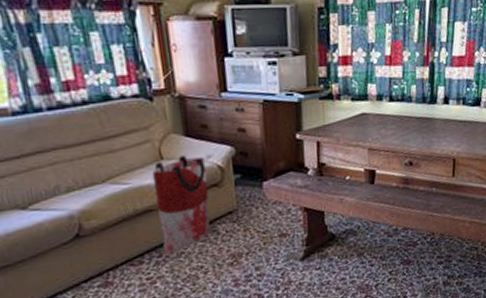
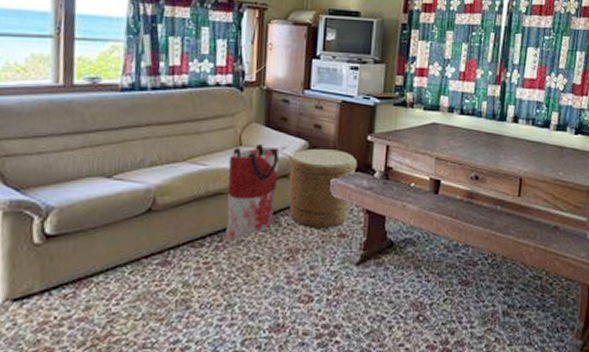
basket: none [217,152,290,233] -> present [288,149,358,230]

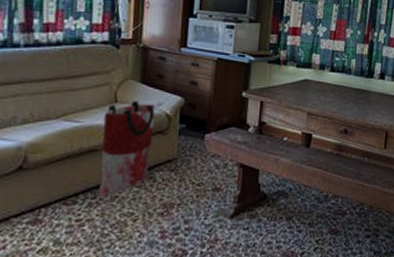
basket: present [288,149,358,230] -> none [163,106,232,184]

